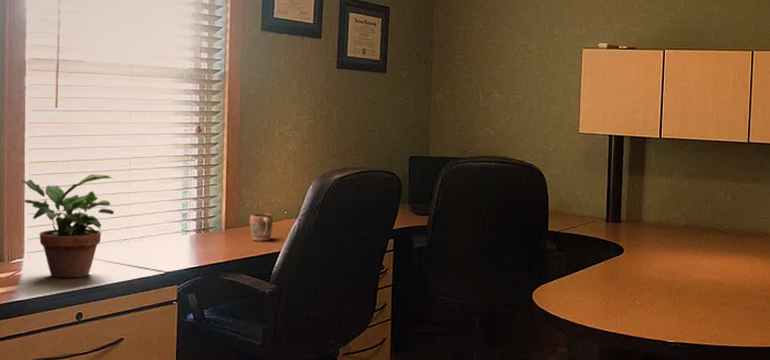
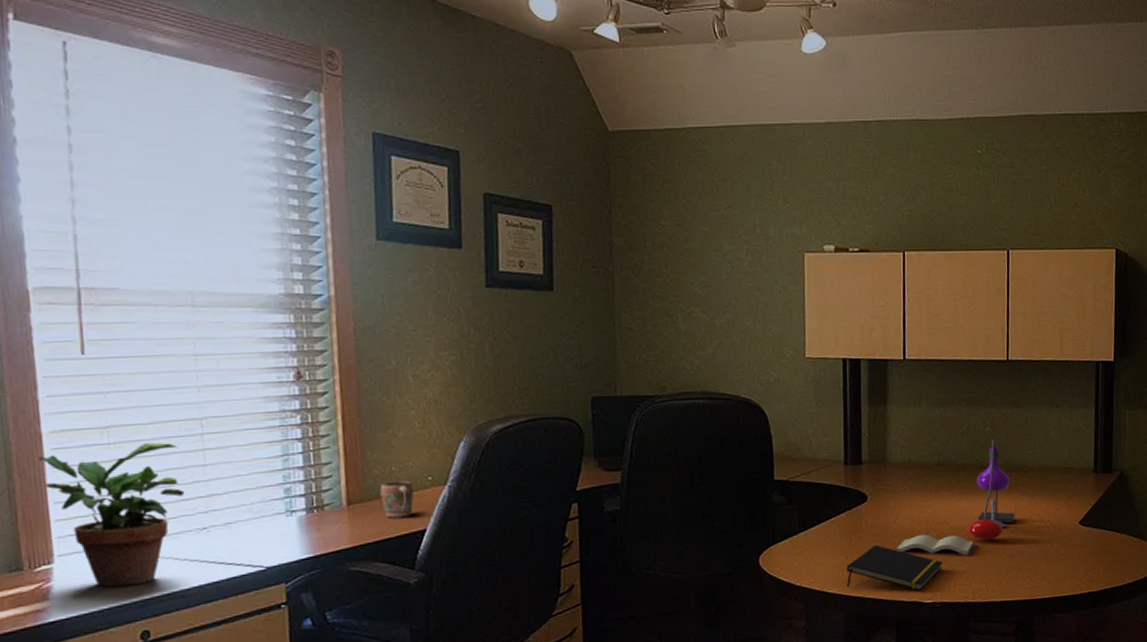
notepad: none [602,290,685,332] -> present [846,545,942,591]
desk lamp: none [644,208,749,306] -> present [894,439,1015,557]

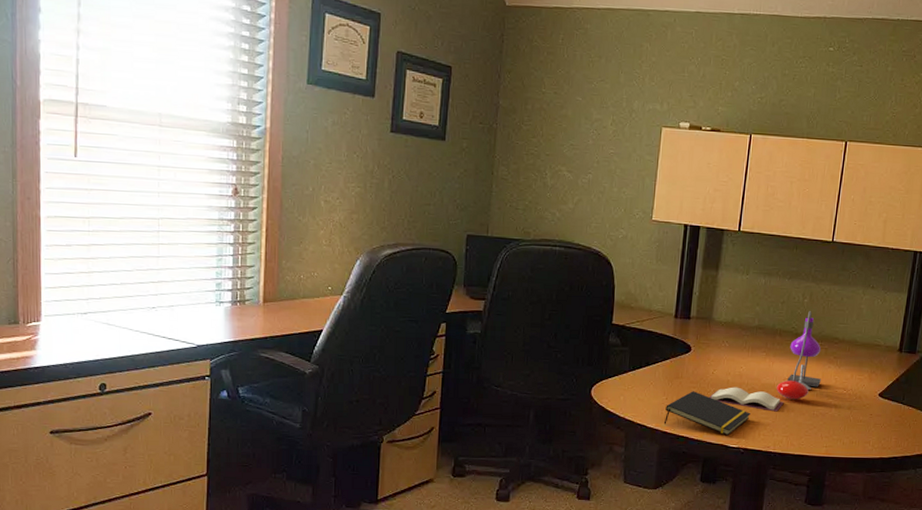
potted plant: present [39,442,185,588] -> none [37,233,141,347]
mug: present [380,480,414,518] -> none [290,287,316,318]

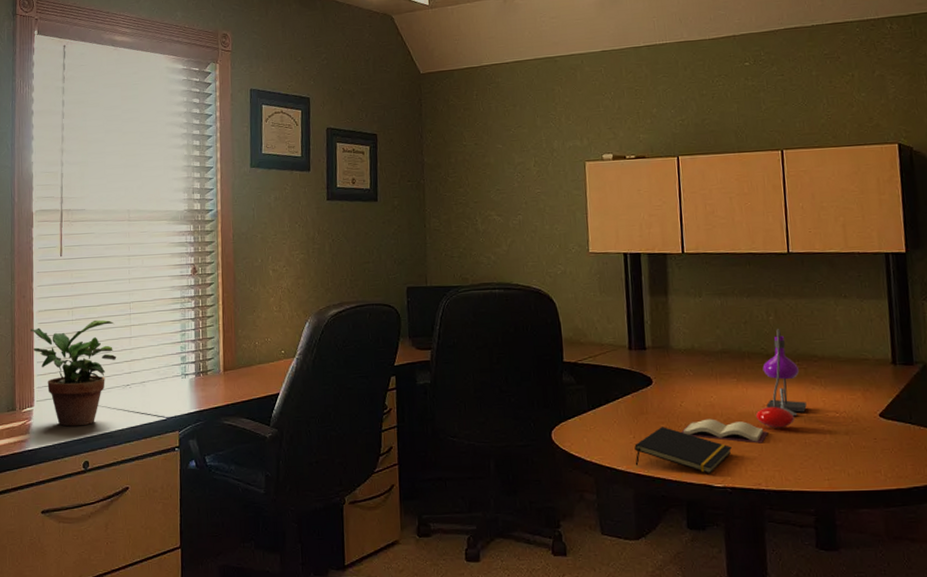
potted plant: none [37,233,141,347] -> present [31,319,117,427]

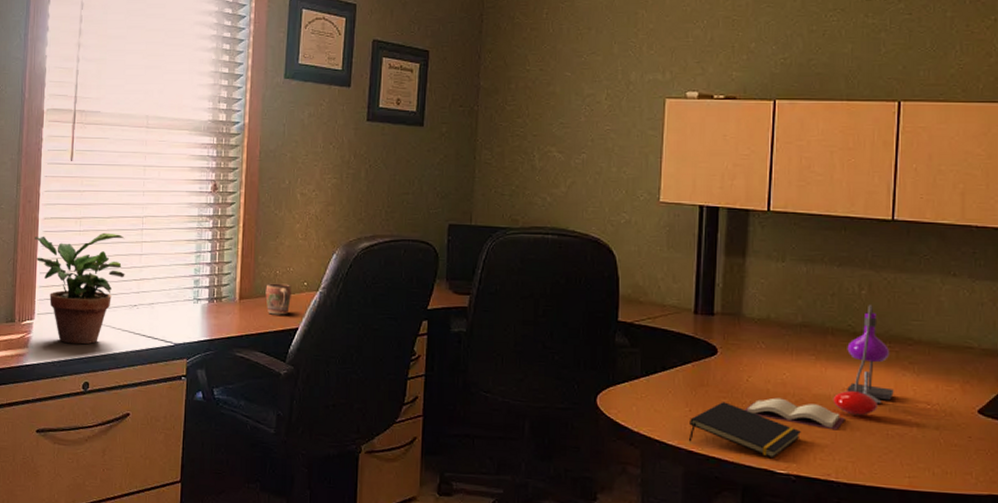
mug: none [247,353,271,383] -> present [265,283,291,315]

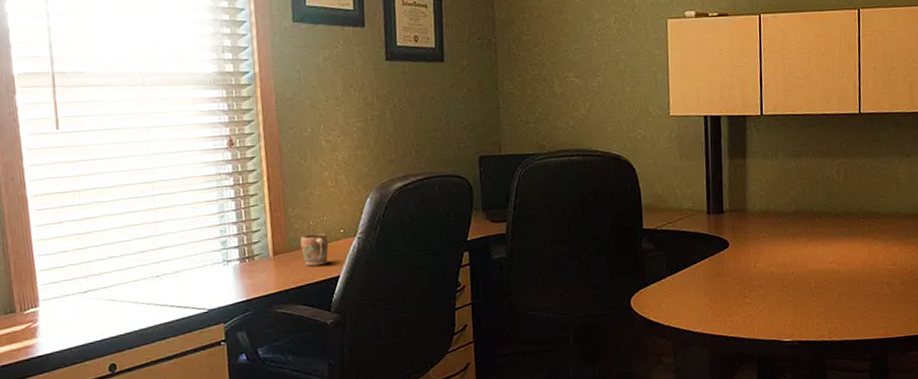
potted plant: present [35,232,125,345] -> none [25,203,141,327]
notepad: present [688,402,801,459] -> none [710,288,800,330]
desk lamp: present [745,305,894,430] -> none [755,188,869,299]

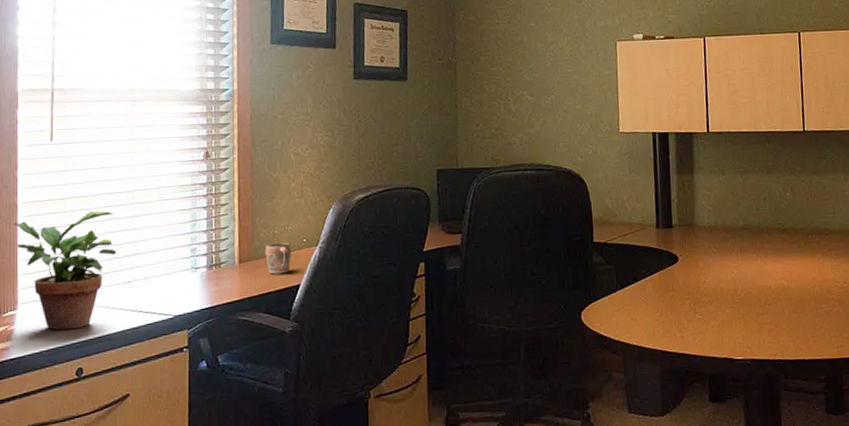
potted plant: none [25,203,141,327] -> present [14,210,117,331]

